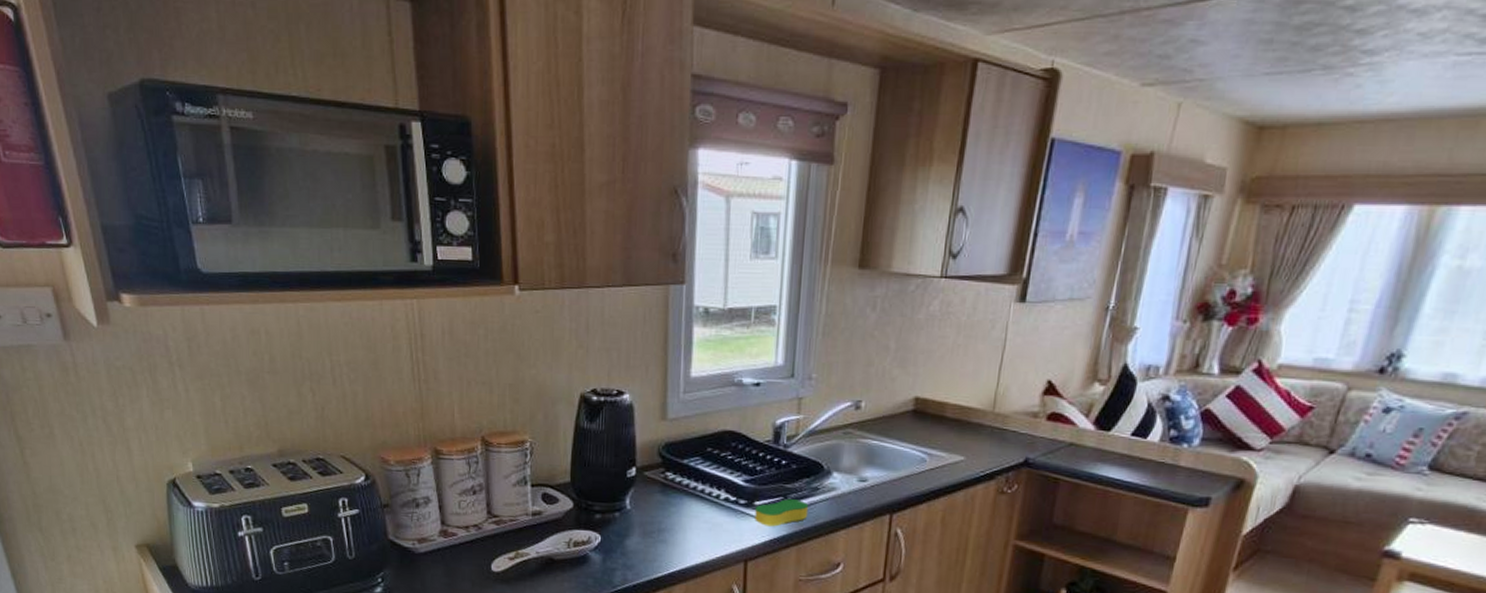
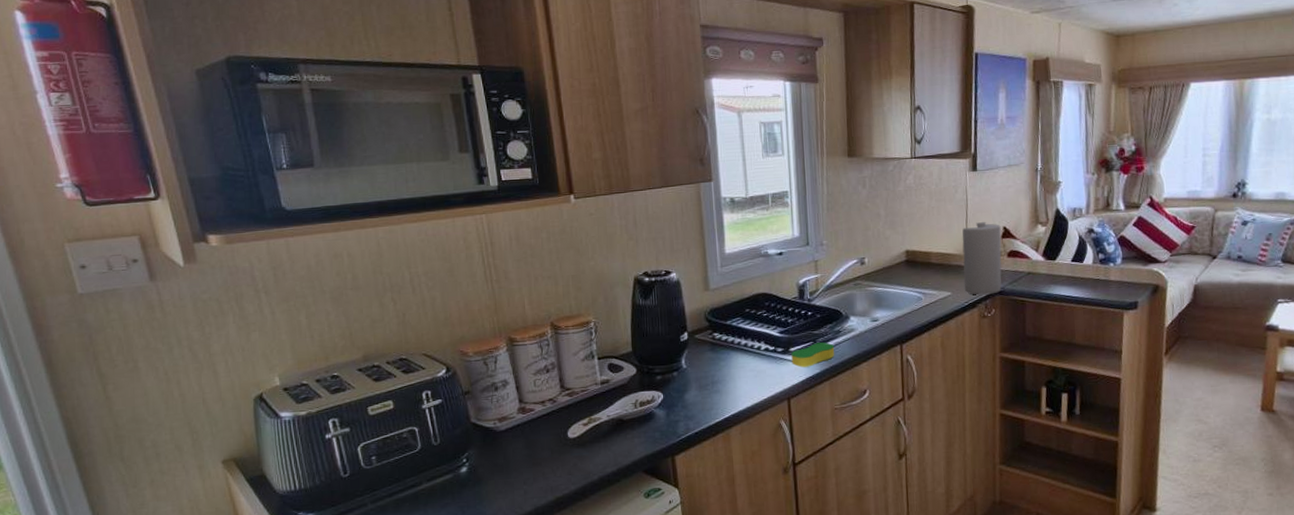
paper towel holder: none [982,370,1045,466] -> present [962,221,1002,295]

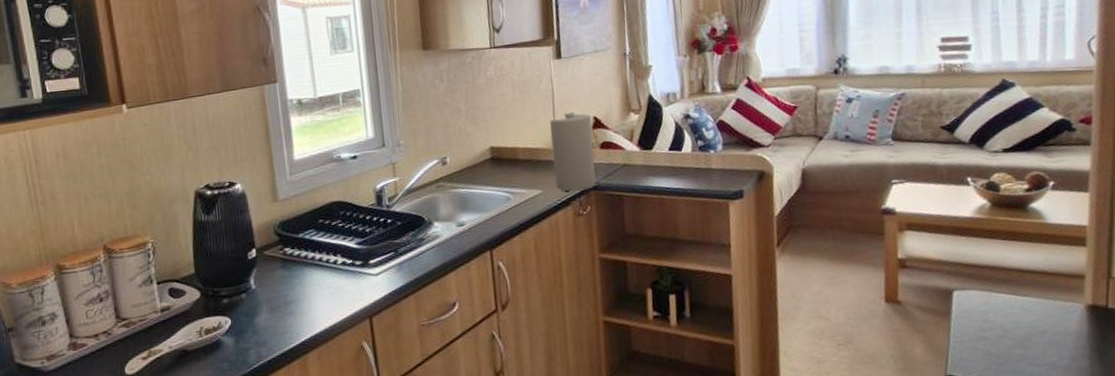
sponge: present [791,342,835,368] -> none [371,252,419,282]

